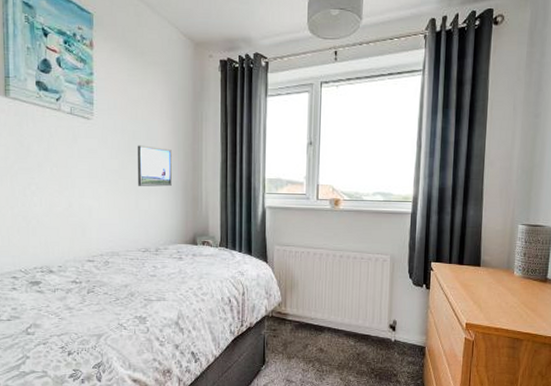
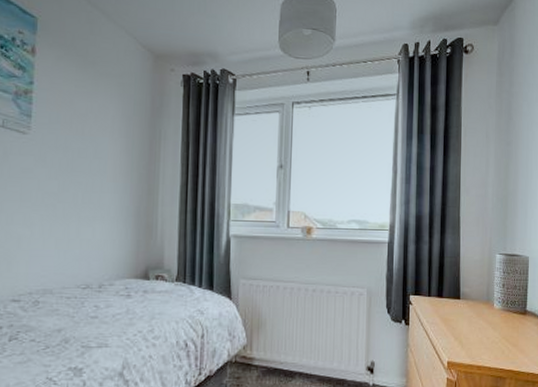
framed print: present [138,145,172,187] -> none [81,164,123,212]

